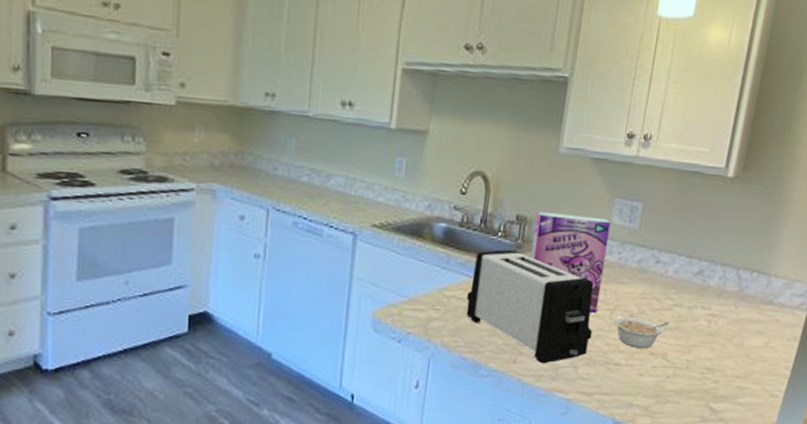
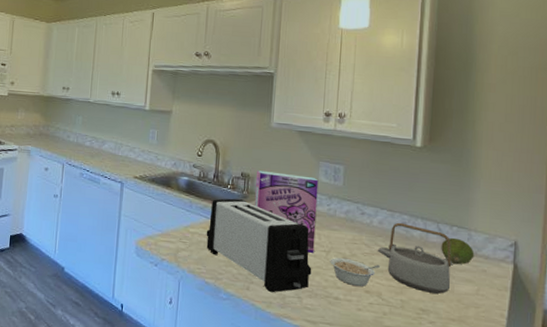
teapot: none [668,270,748,350] -> present [377,222,453,294]
fruit: none [737,285,771,316] -> present [441,237,475,265]

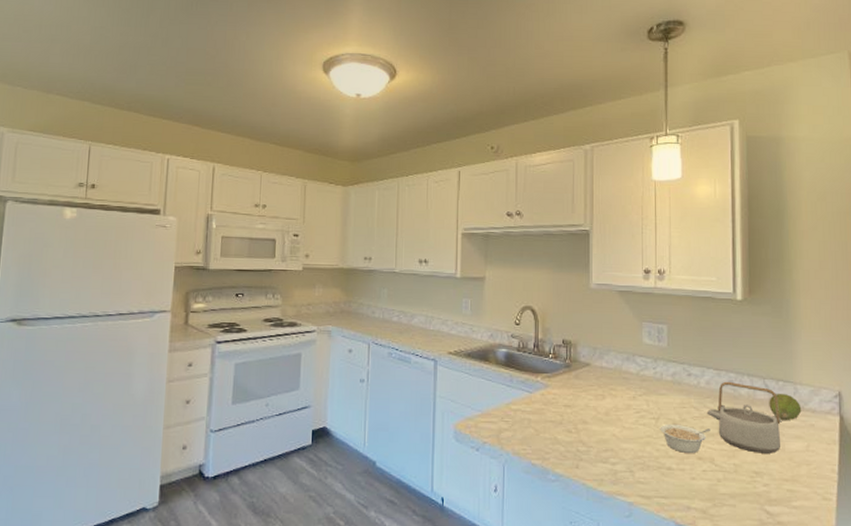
toaster: present [206,198,312,293] -> none [529,369,642,469]
cereal box: present [255,170,319,253] -> none [579,336,643,421]

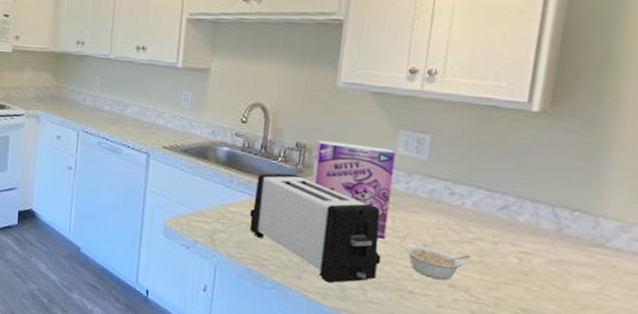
toaster: none [529,369,642,469] -> present [249,173,382,284]
cereal box: none [579,336,643,421] -> present [312,140,396,239]
teapot: present [706,381,782,454] -> none [468,204,570,292]
fruit: present [769,393,802,421] -> none [555,224,601,258]

